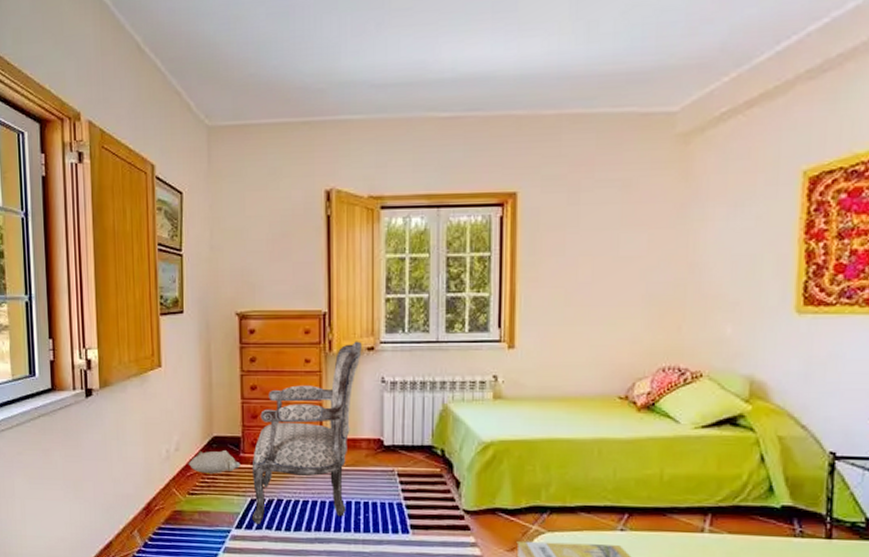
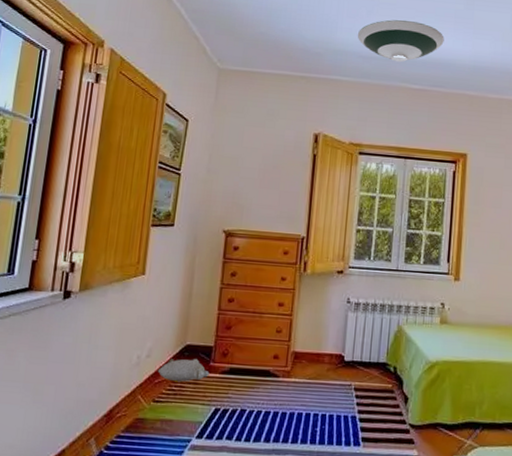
armchair: present [252,341,362,524] -> none [214,264,333,434]
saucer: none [366,27,479,86] -> present [357,19,444,63]

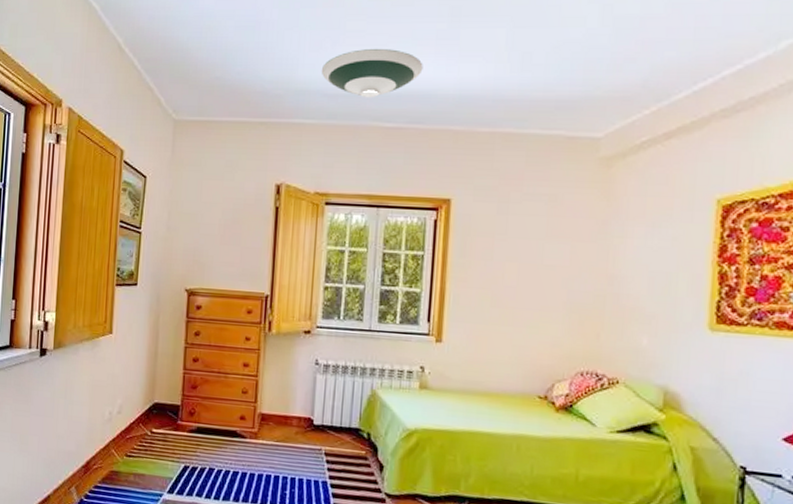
plush toy: present [157,358,209,382] -> none [128,415,177,439]

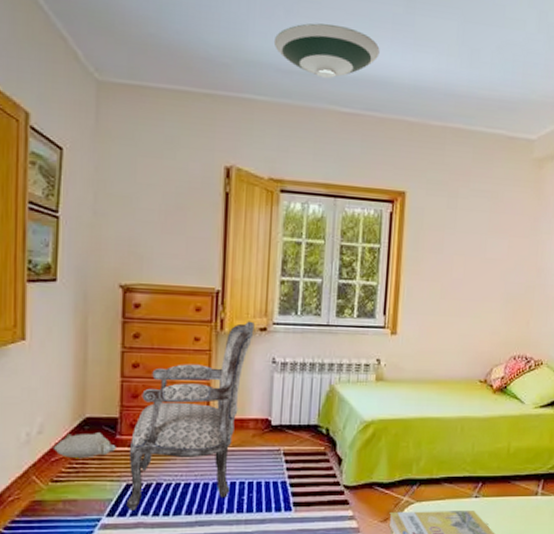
plush toy: none [128,415,177,439] -> present [53,433,116,458]
armchair: none [184,323,299,491] -> present [127,321,254,510]

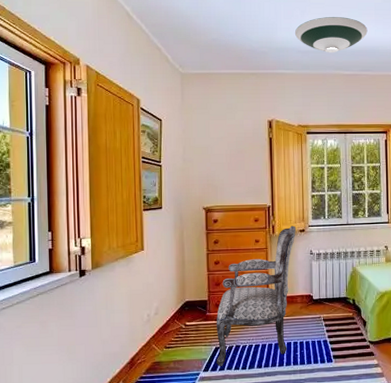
plush toy: present [53,433,116,458] -> none [165,311,207,330]

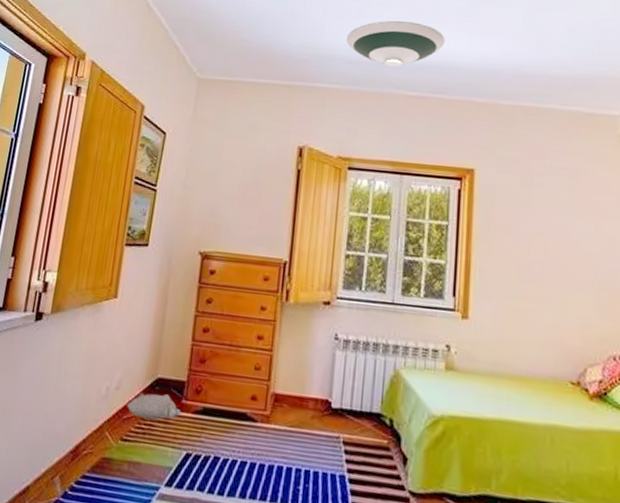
plush toy: none [165,311,207,330] -> present [126,392,181,420]
armchair: present [216,225,296,366] -> none [184,293,319,484]

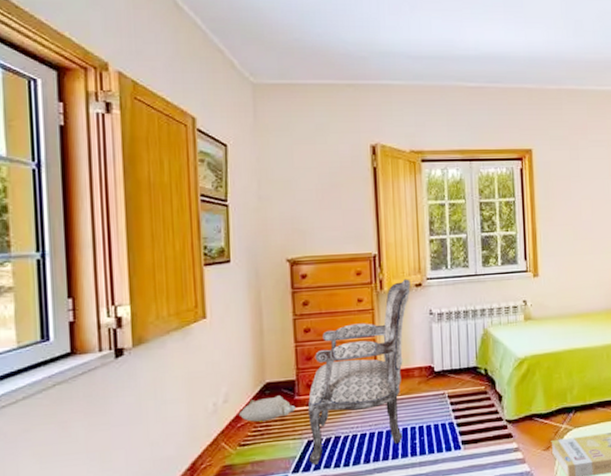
armchair: none [184,293,319,484] -> present [307,279,411,465]
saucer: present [346,20,445,67] -> none [402,13,496,60]

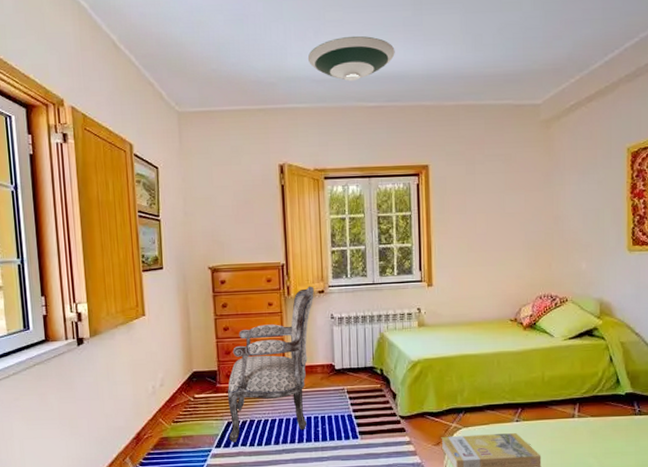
plush toy: present [238,395,296,422] -> none [172,383,218,403]
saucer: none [402,13,496,60] -> present [307,35,395,82]

